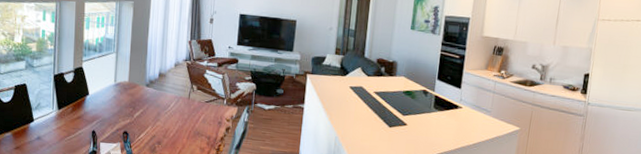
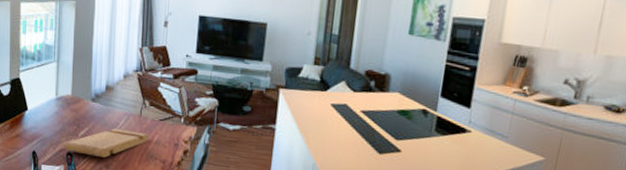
cutting board: none [121,109,197,135] -> present [64,128,149,158]

